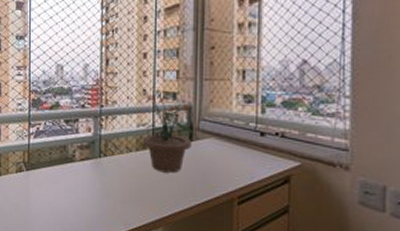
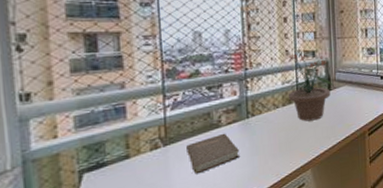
book: none [44,168,91,204] -> present [186,133,241,174]

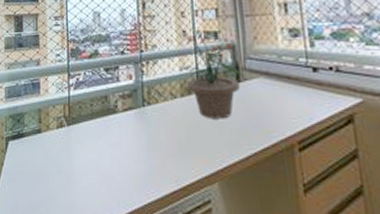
book: present [186,133,241,174] -> none [86,120,137,162]

